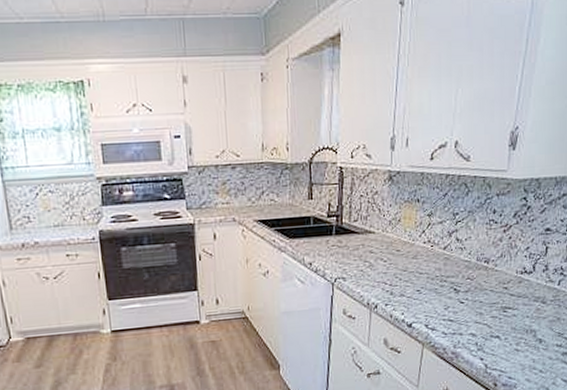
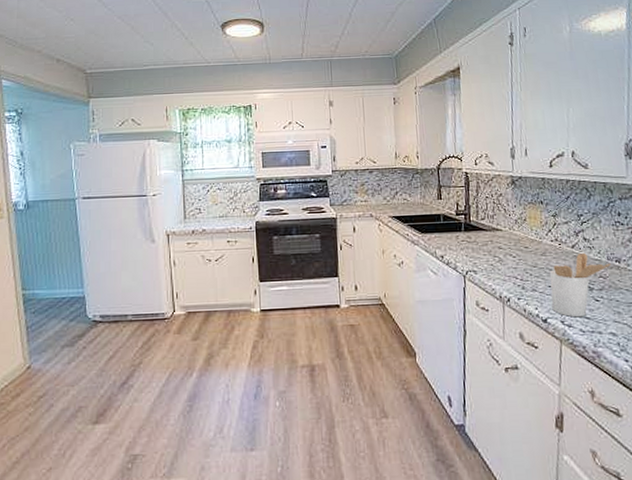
utensil holder: none [418,255,479,321] -> present [549,253,611,318]

